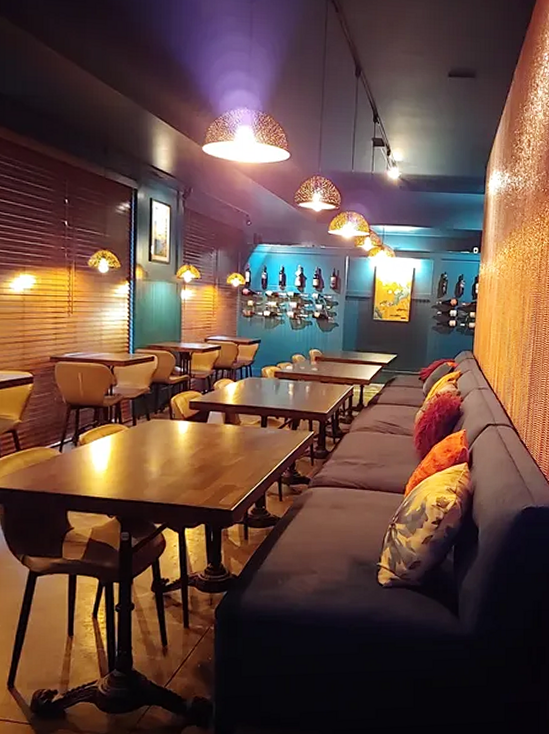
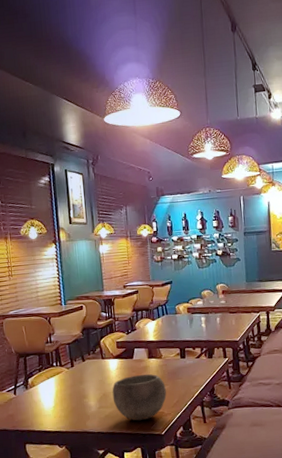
bowl: none [178,441,241,494] -> present [112,374,167,421]

